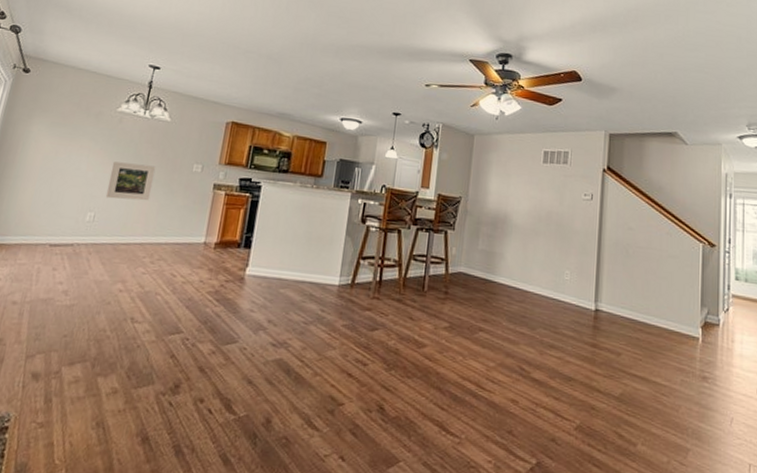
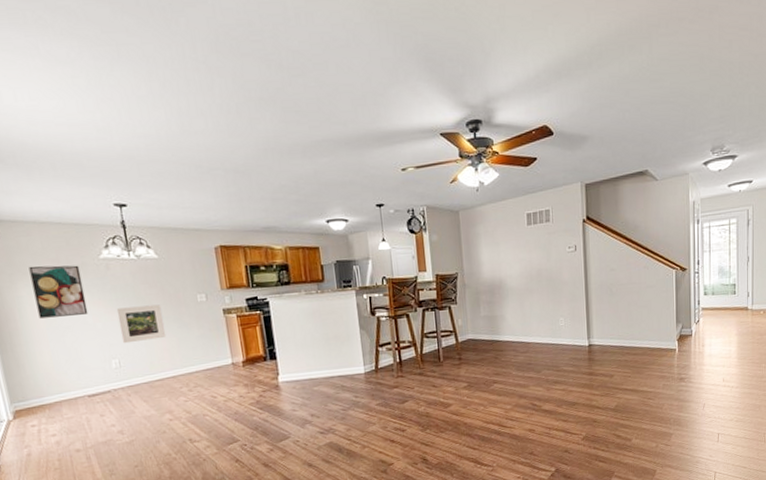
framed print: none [38,105,96,161] -> present [28,265,89,319]

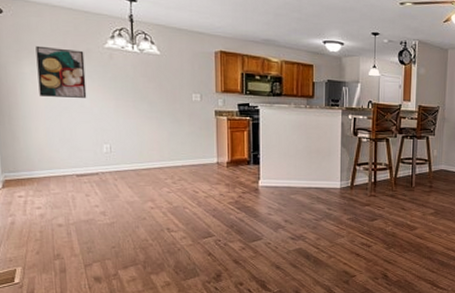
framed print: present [116,304,167,344] -> none [114,97,158,131]

